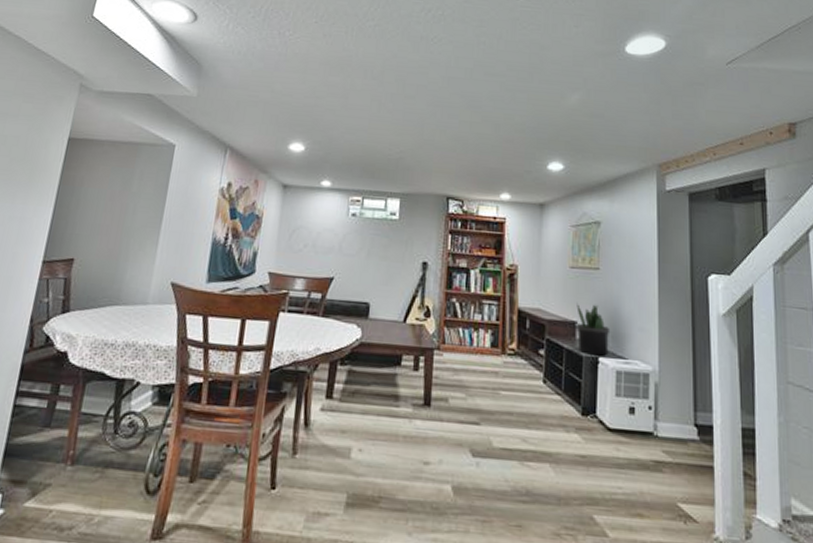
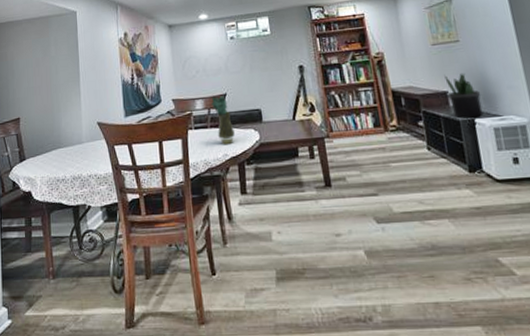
vase: none [313,277,335,338] -> present [211,95,235,145]

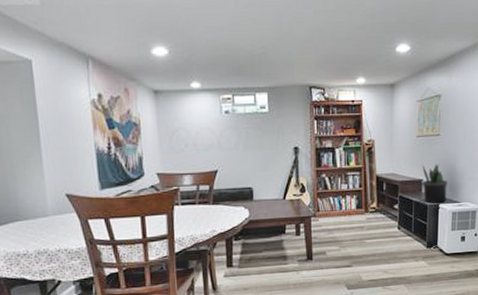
vase: present [211,95,235,145] -> none [200,171,224,222]

